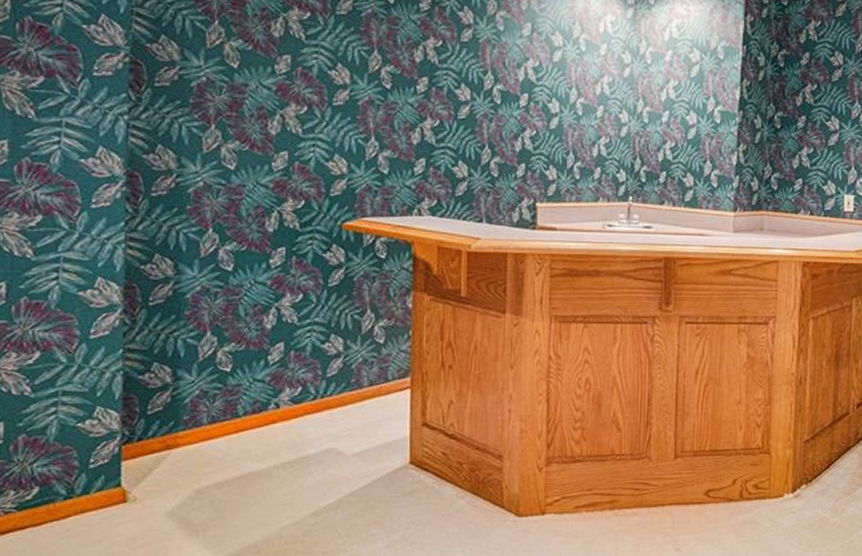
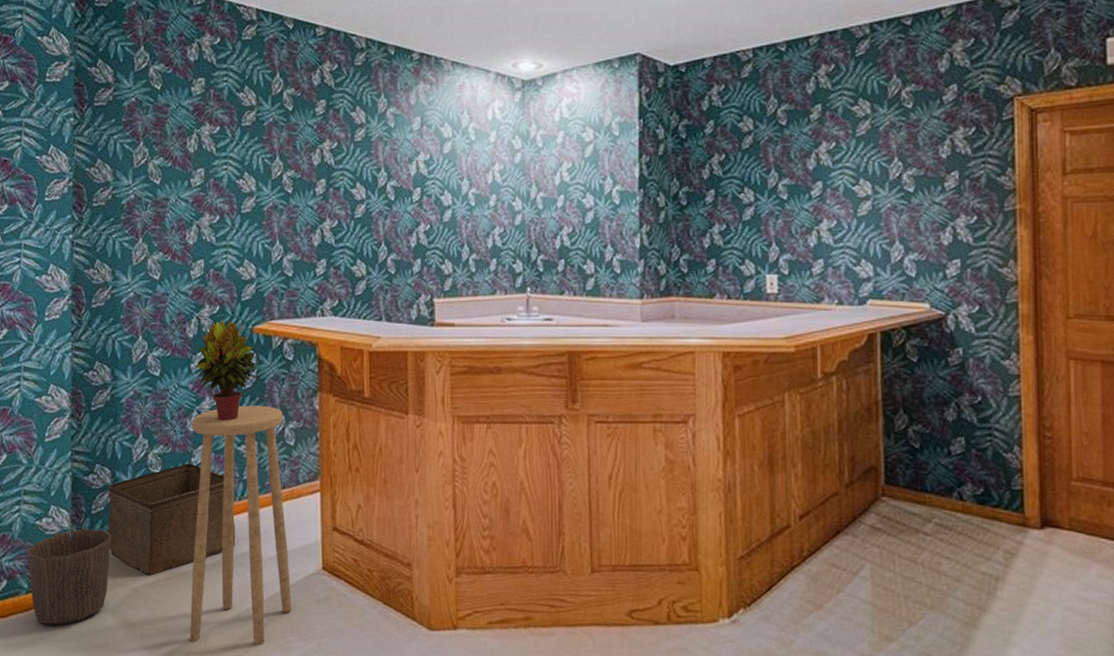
waste basket: none [66,430,171,532] -> present [27,528,112,626]
storage bin: none [167,361,317,476] -> present [107,463,236,576]
stool: none [261,303,376,540] -> present [190,405,292,645]
potted plant: none [274,214,348,319] -> present [195,319,259,421]

